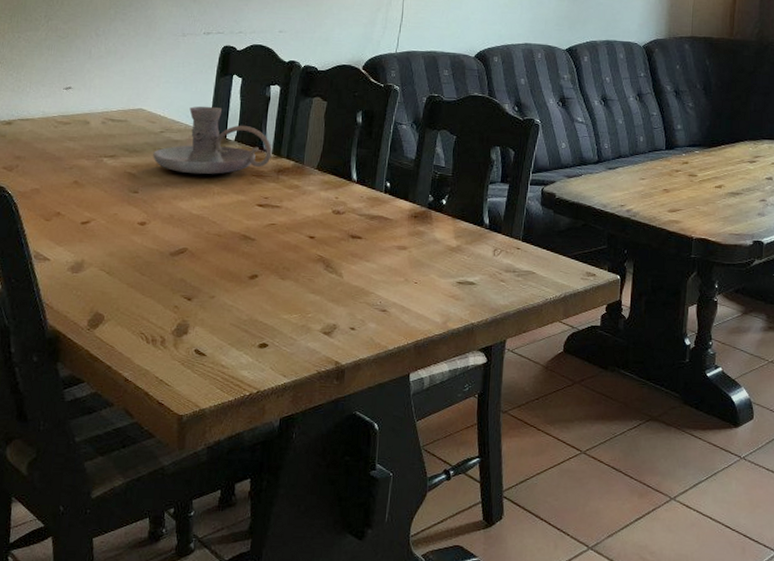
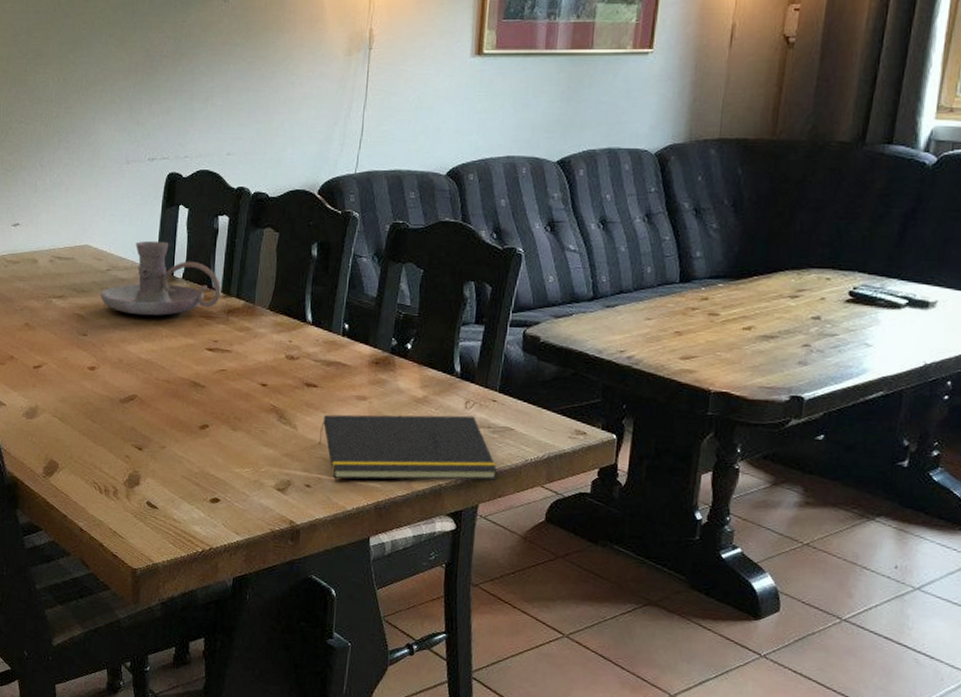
notepad: none [362,261,523,322] -> present [318,414,498,480]

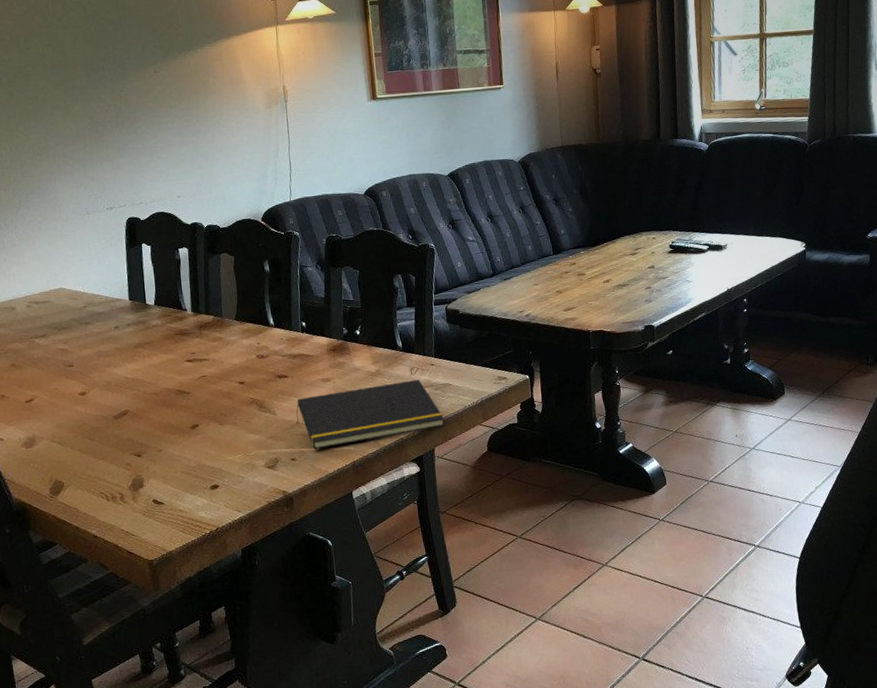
candle holder: present [100,240,221,316] -> none [80,276,191,342]

